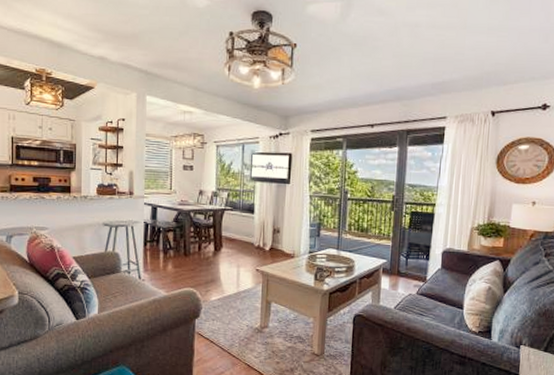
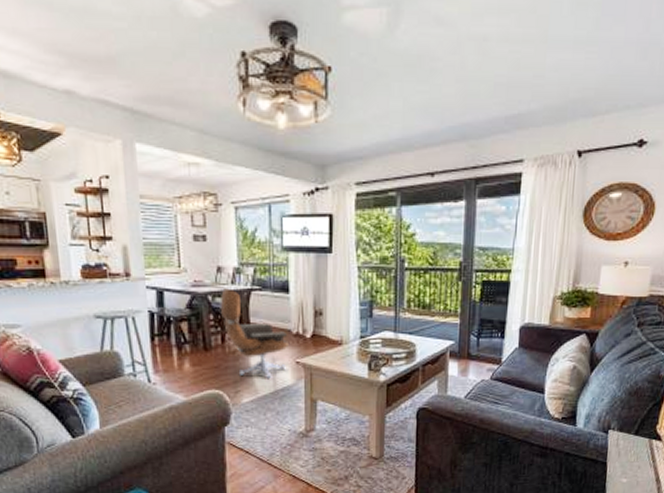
lounge chair: none [199,207,251,281] -> present [220,288,288,378]

